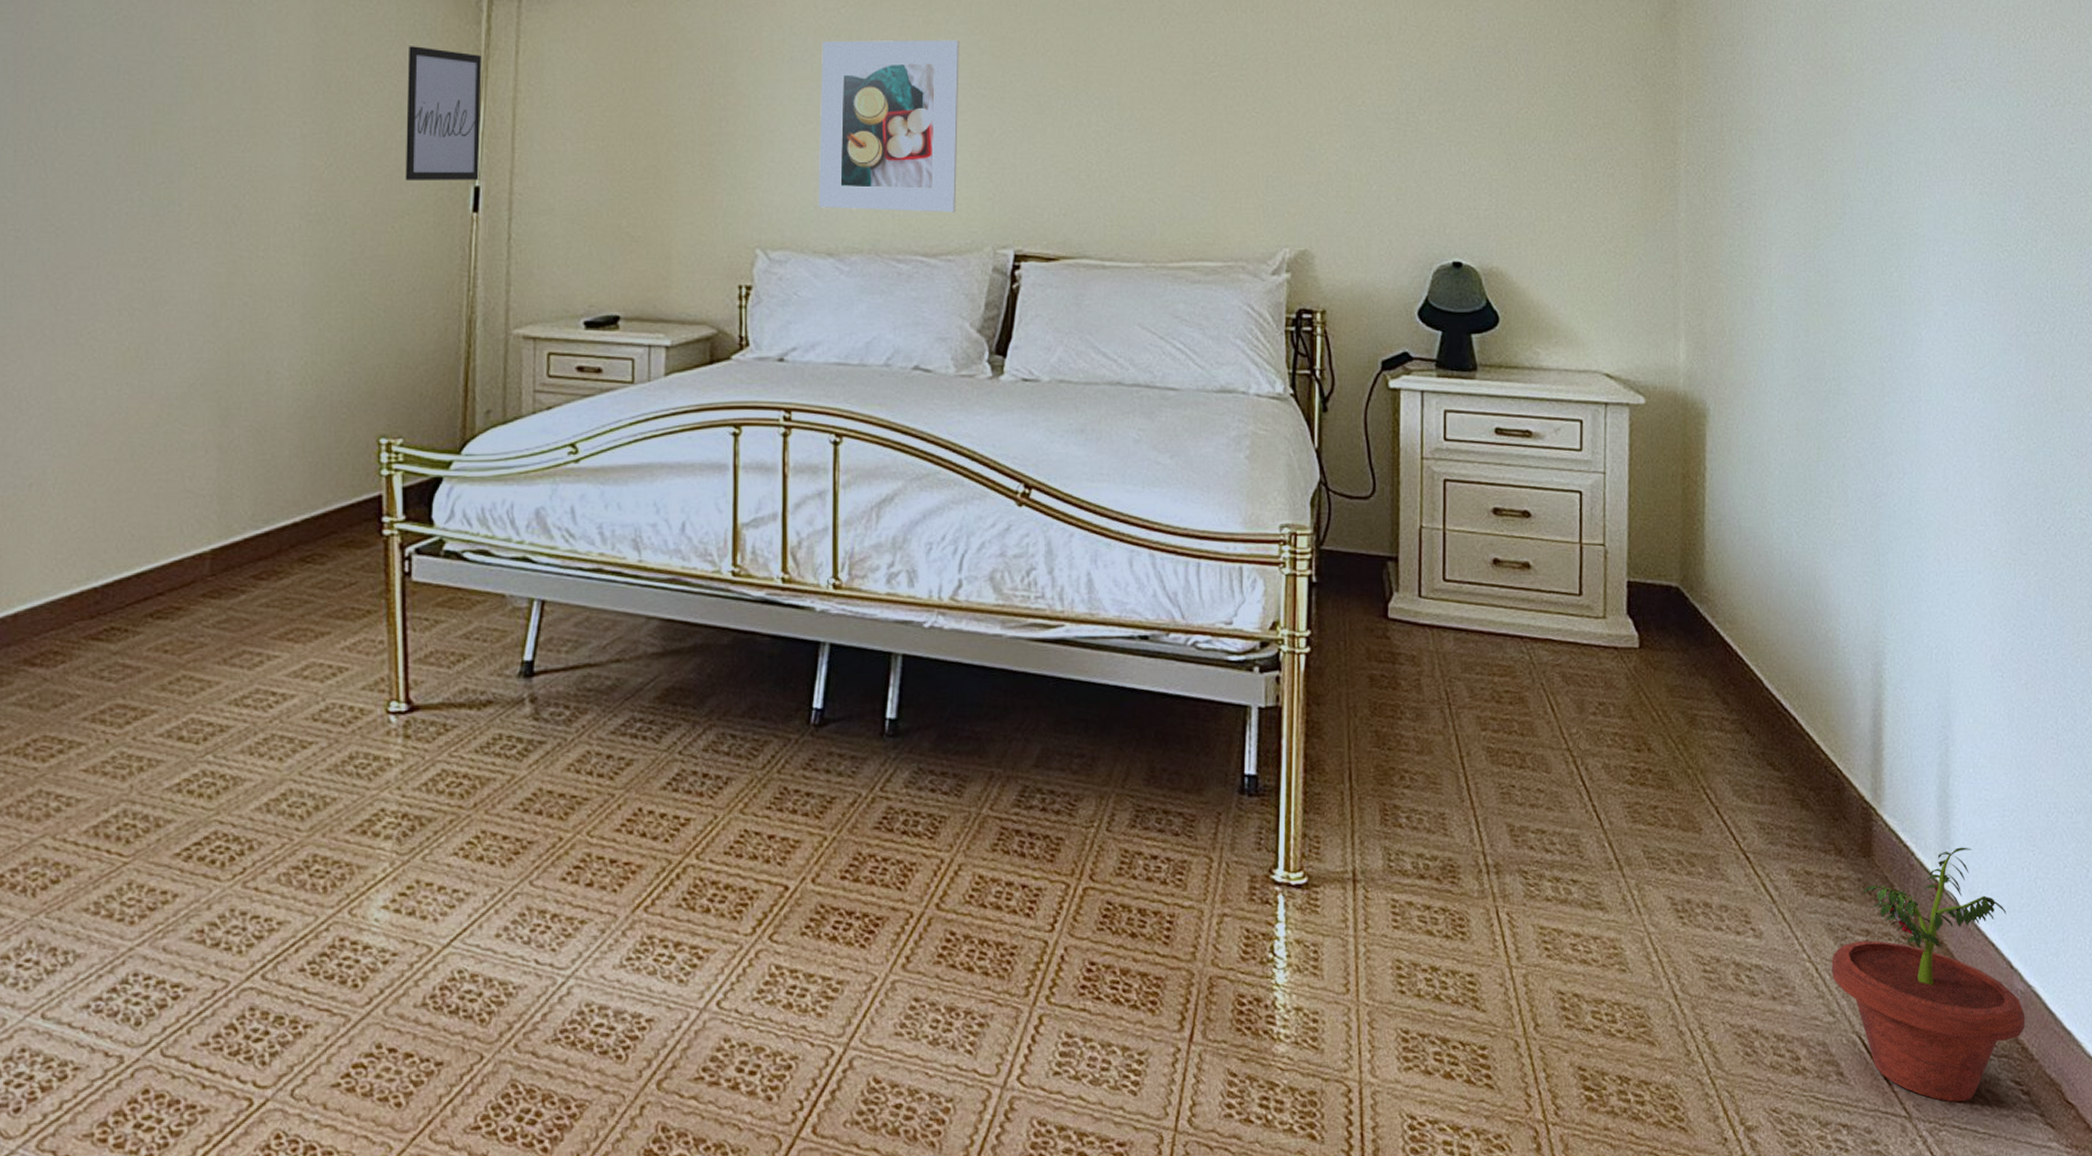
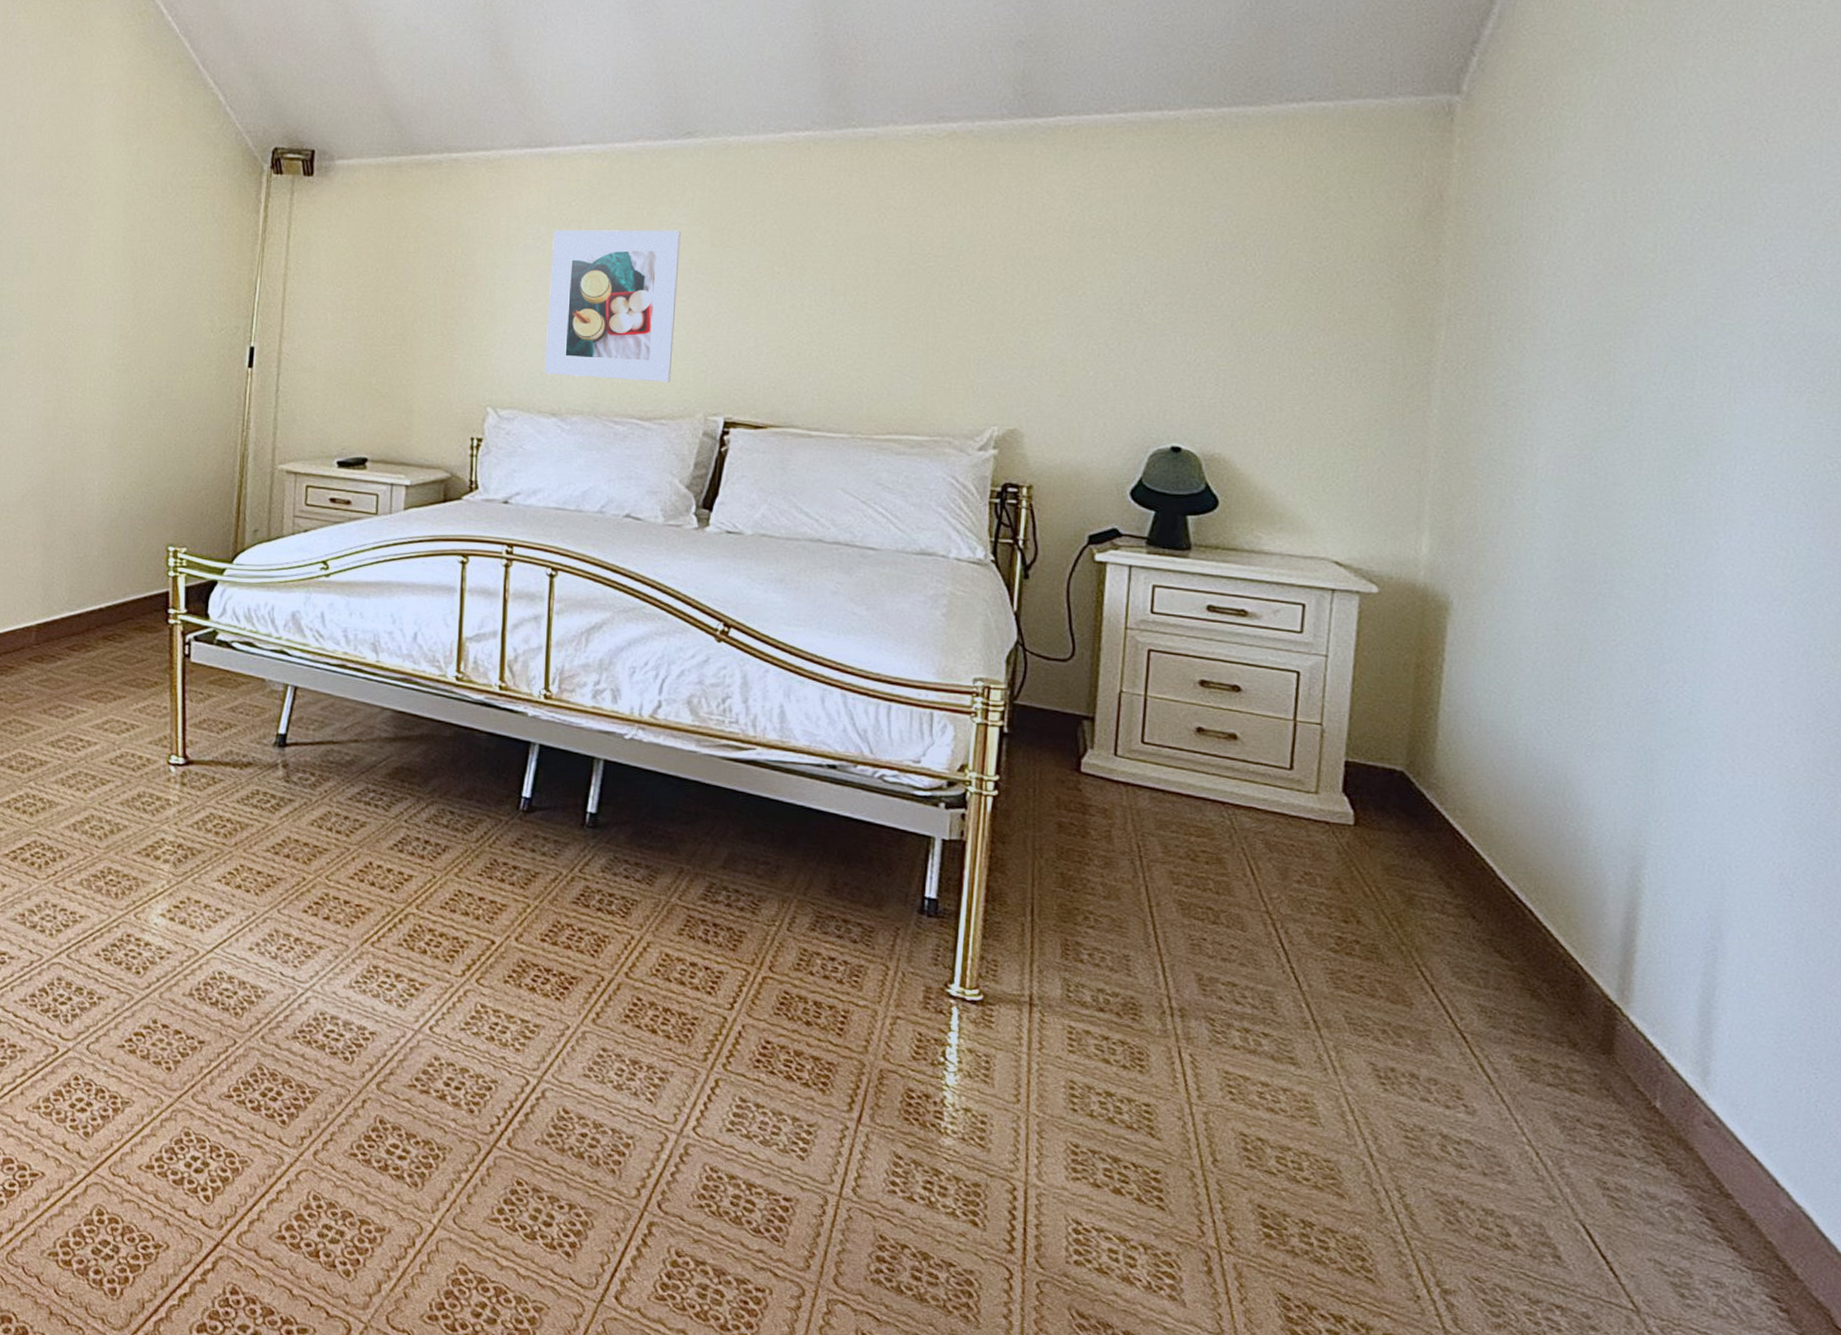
wall art: present [405,46,482,180] -> none [194,230,259,341]
potted plant: present [1832,847,2025,1102] -> none [1555,1058,1791,1307]

